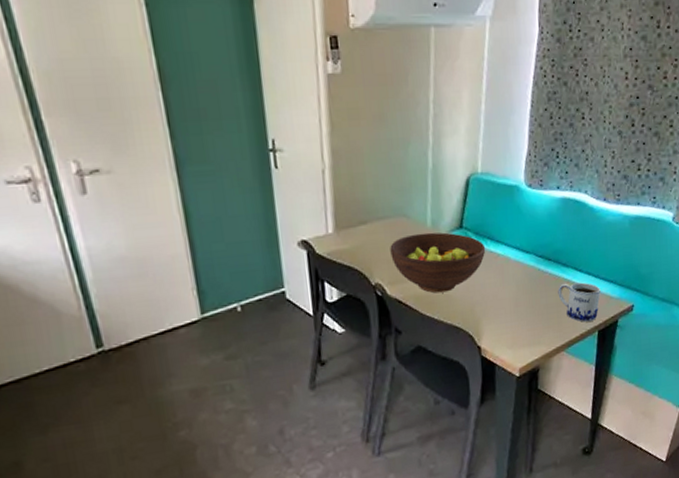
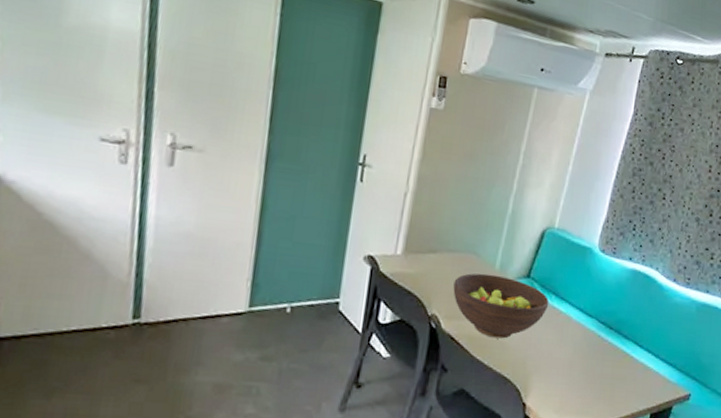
mug: present [558,282,601,322] -> none [614,355,658,402]

